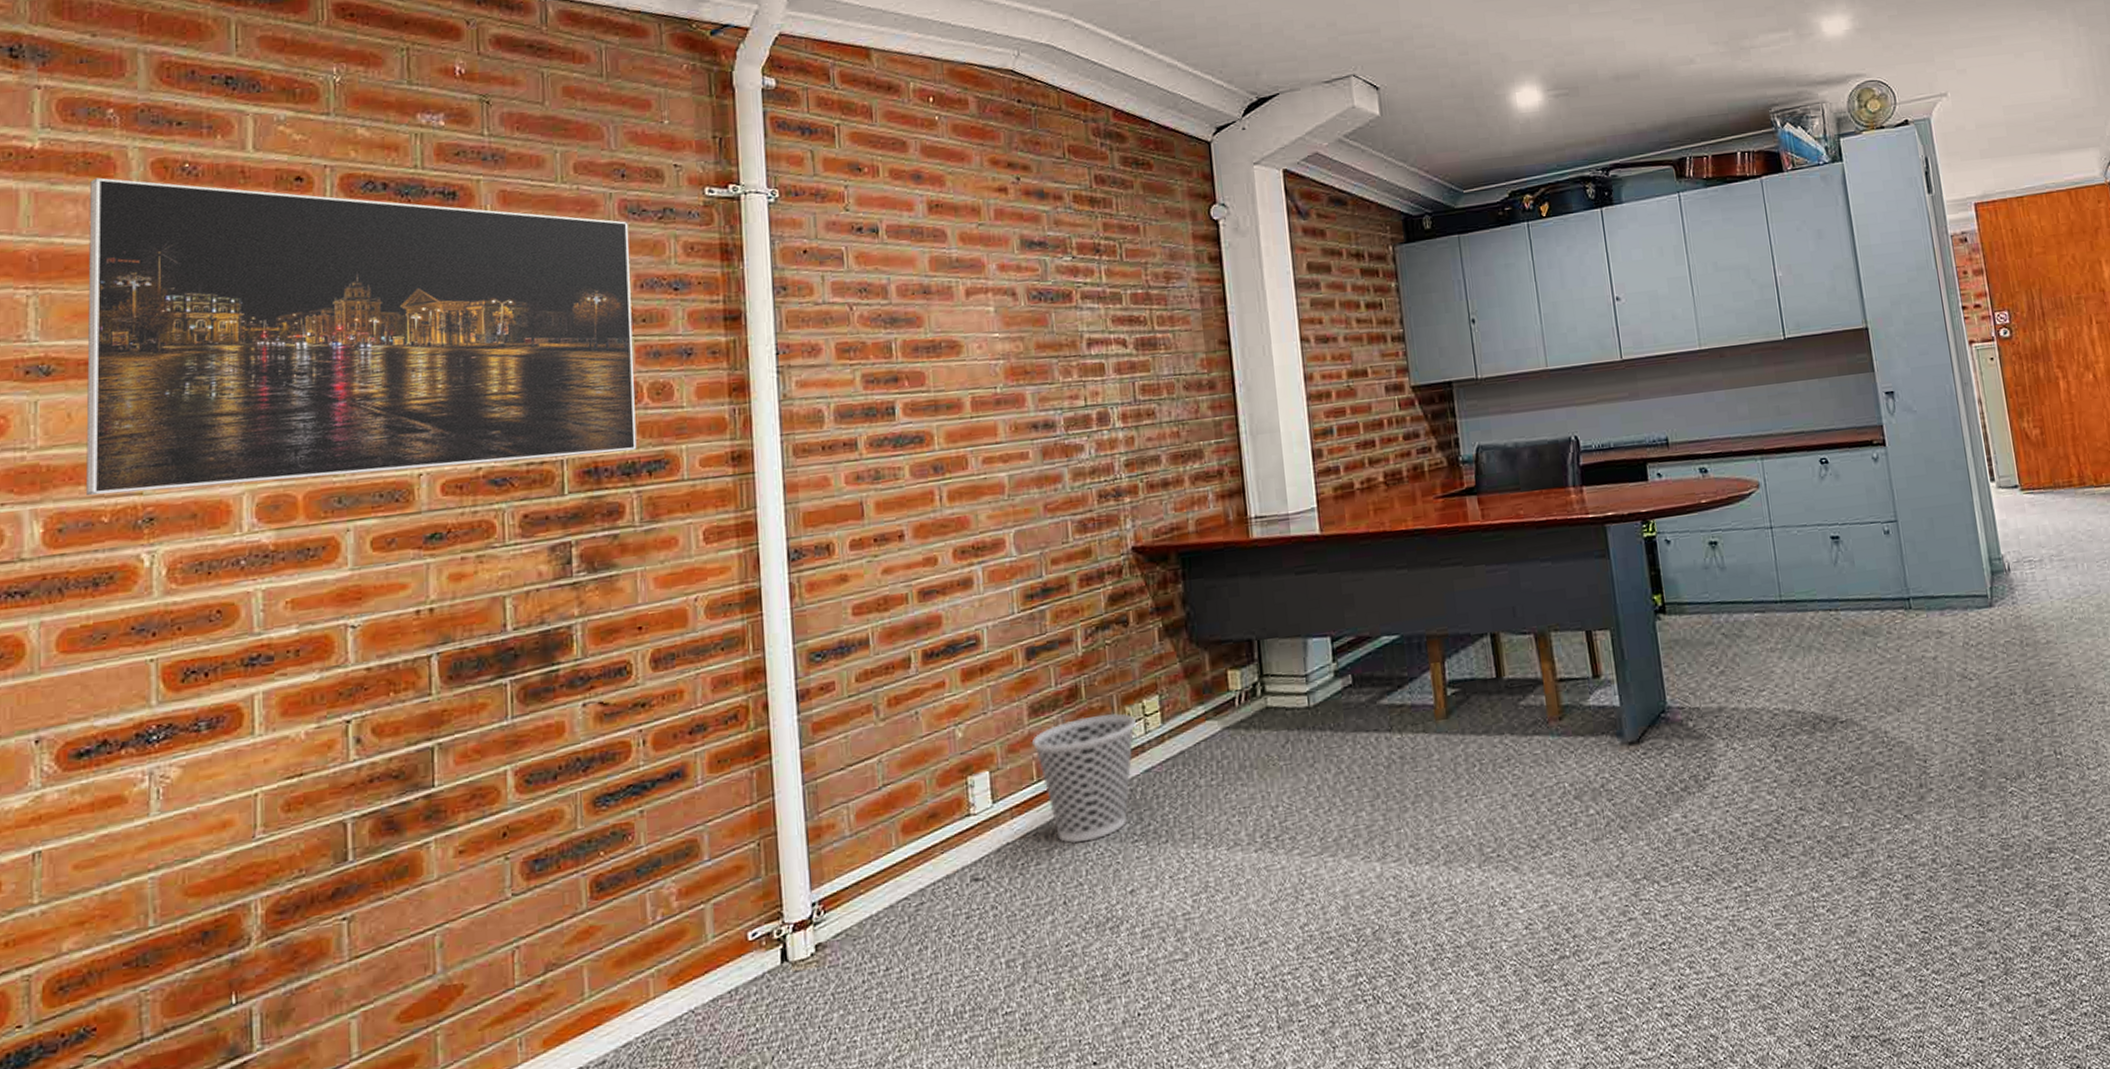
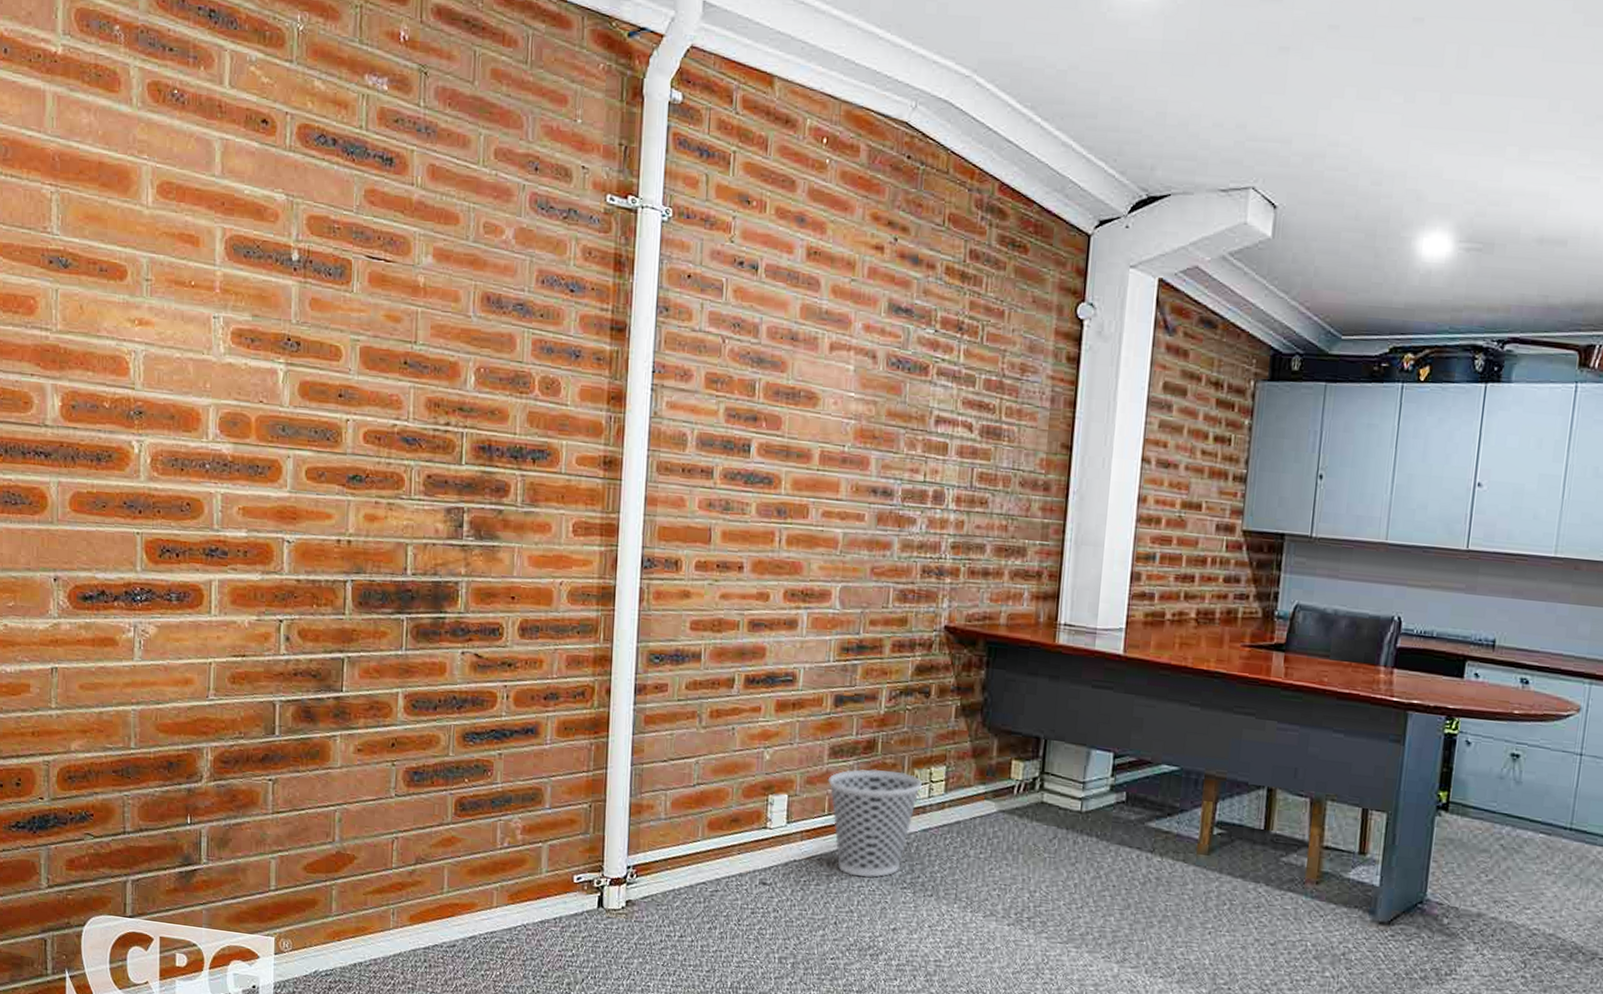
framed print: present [86,177,637,496] -> none [93,90,537,436]

